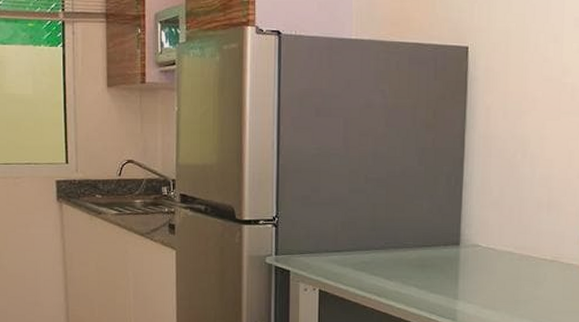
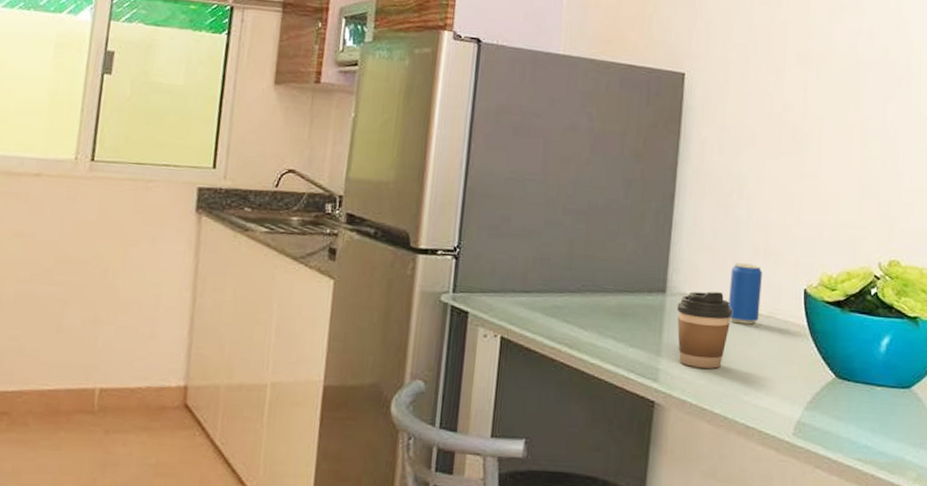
coffee cup: none [470,242,520,308] -> present [677,291,732,369]
beverage can: none [516,215,546,269] -> present [728,263,762,325]

